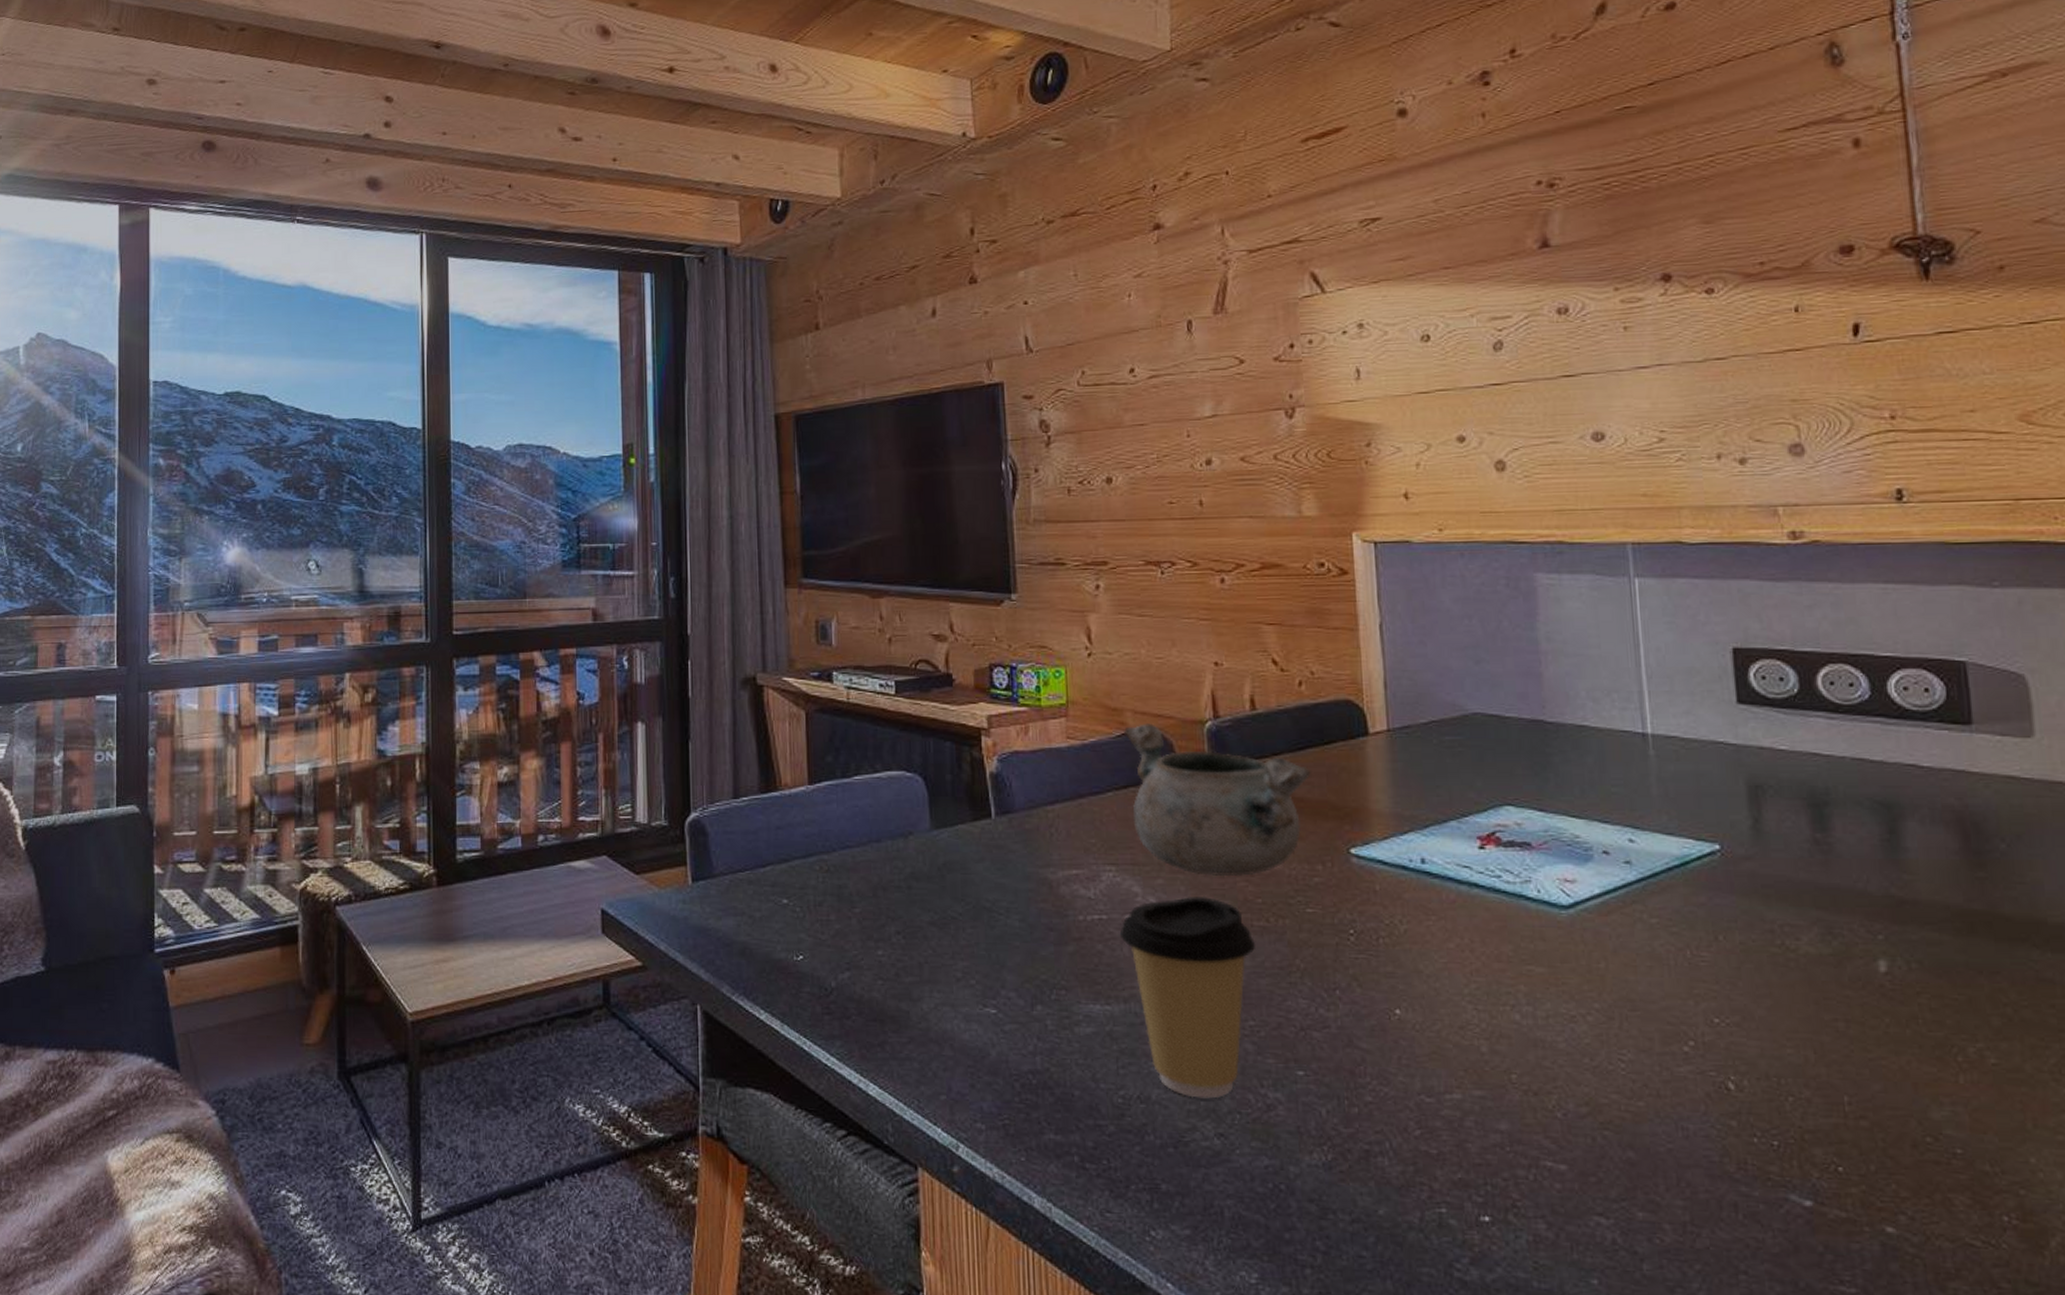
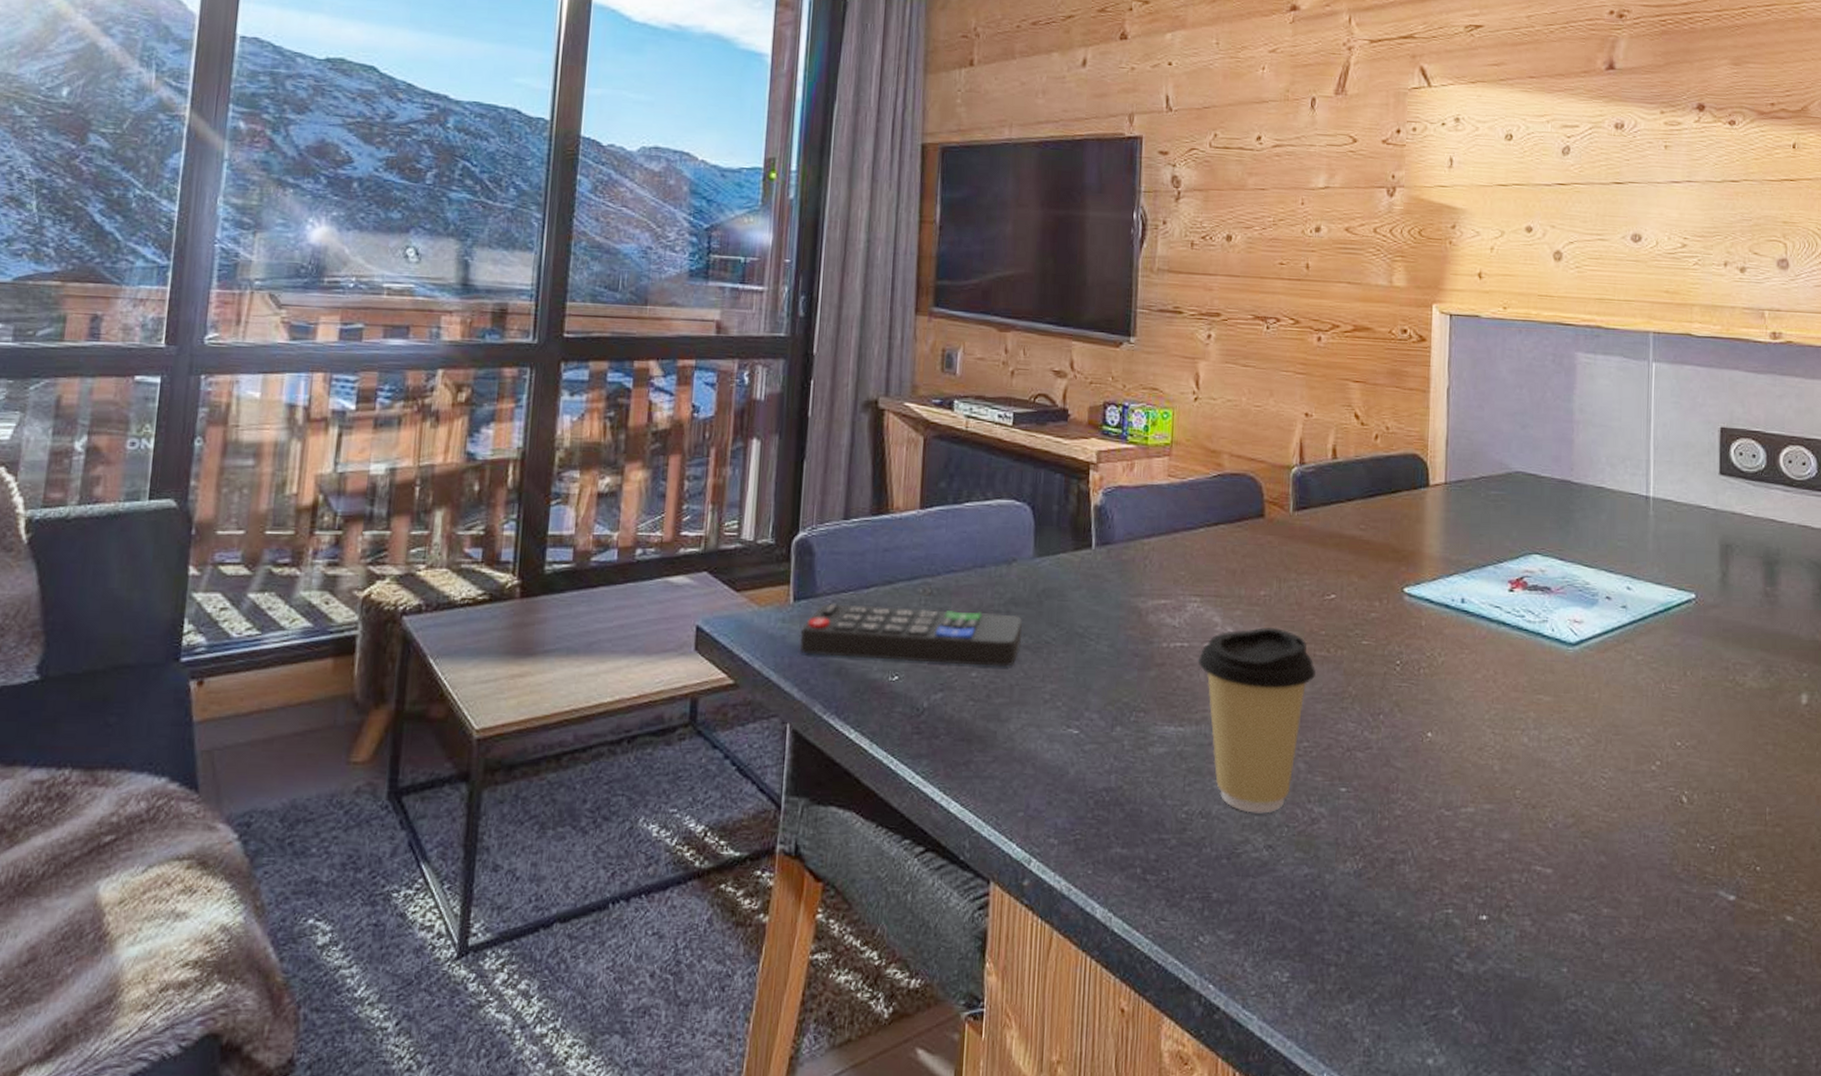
remote control: none [701,883,927,944] -> present [799,603,1022,667]
decorative bowl: present [1124,723,1312,876] -> none [1220,466,1379,610]

